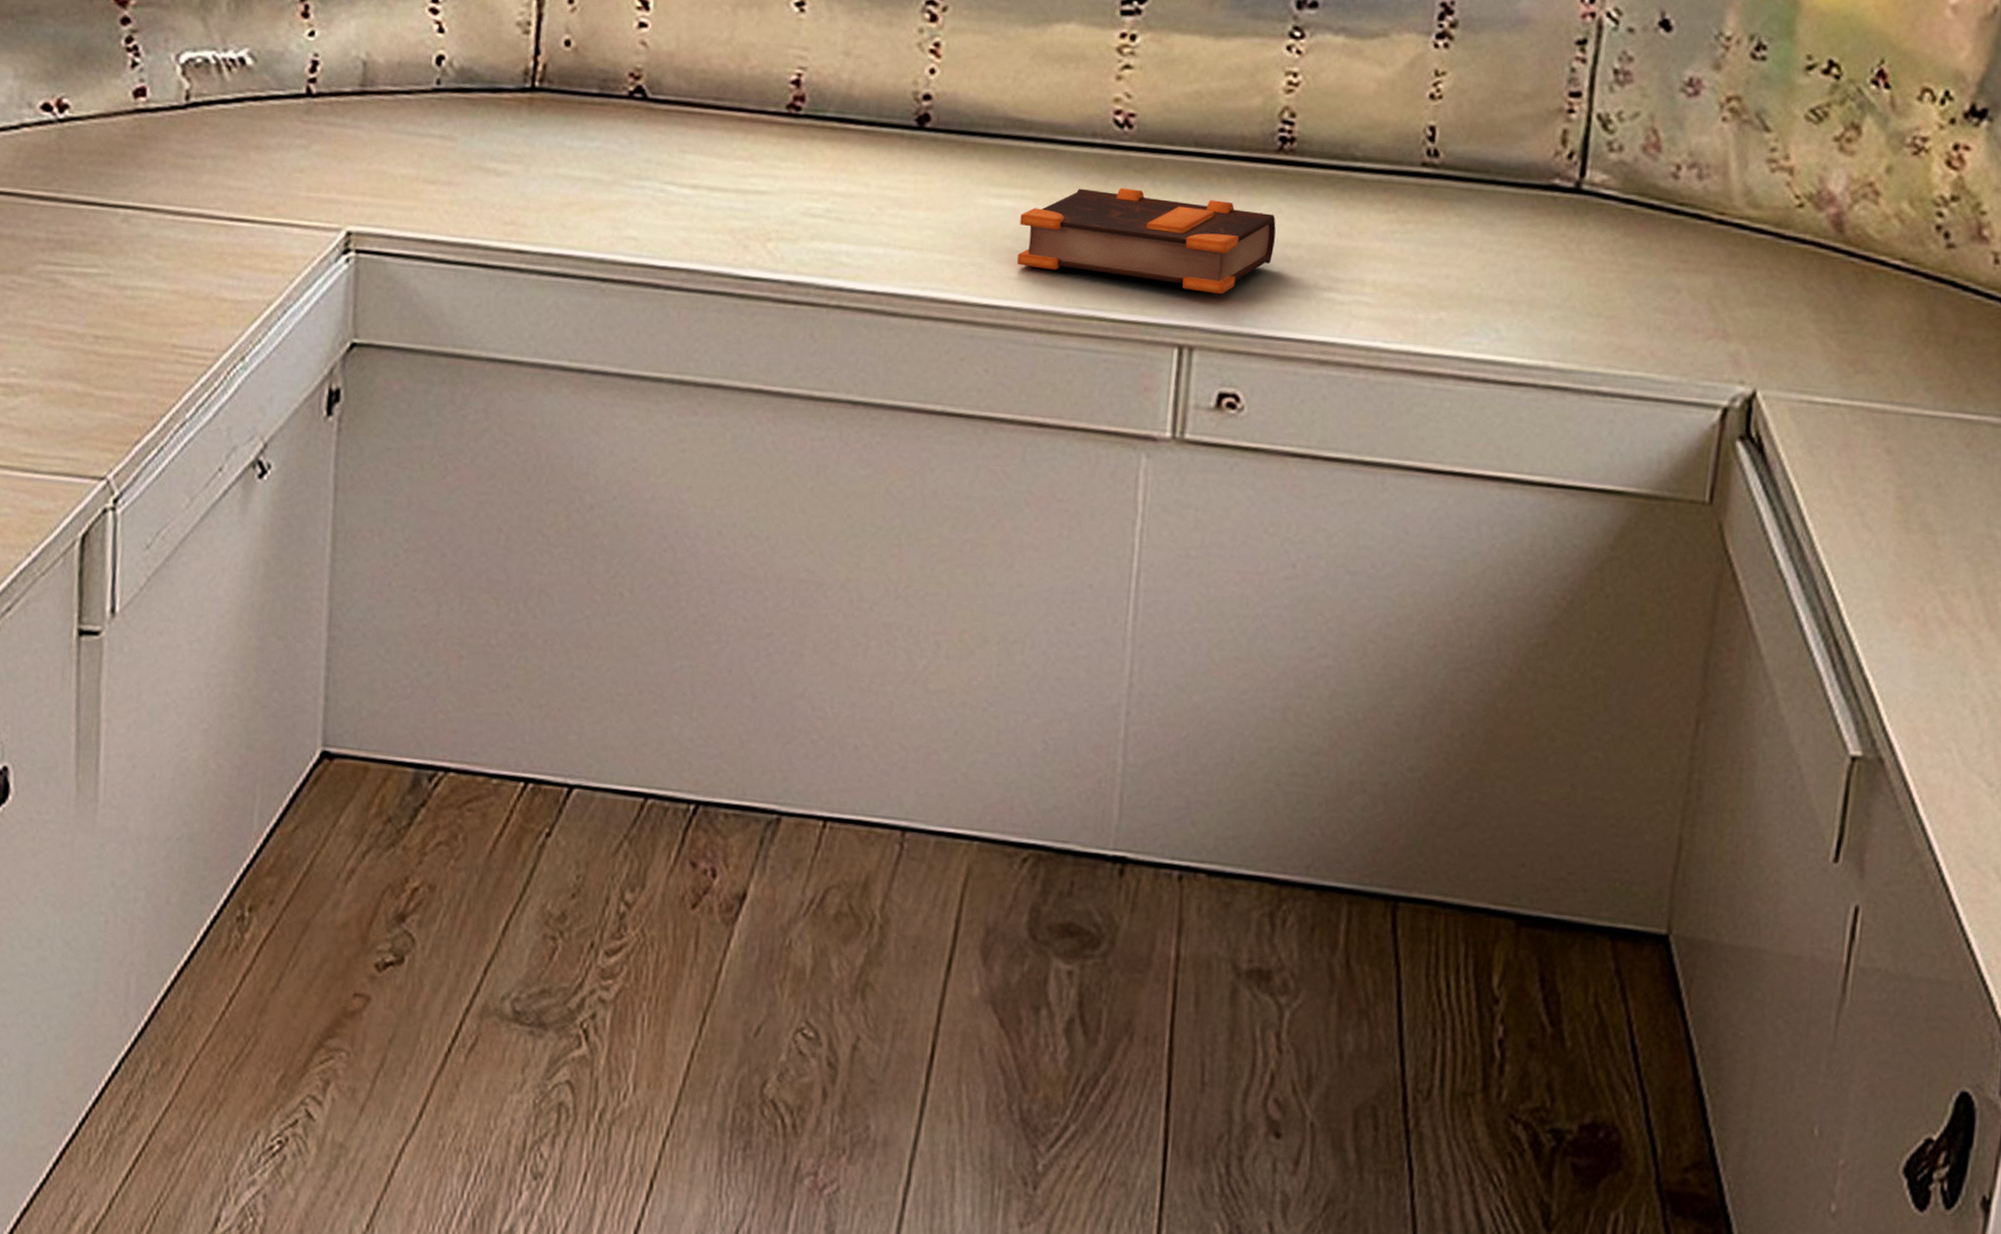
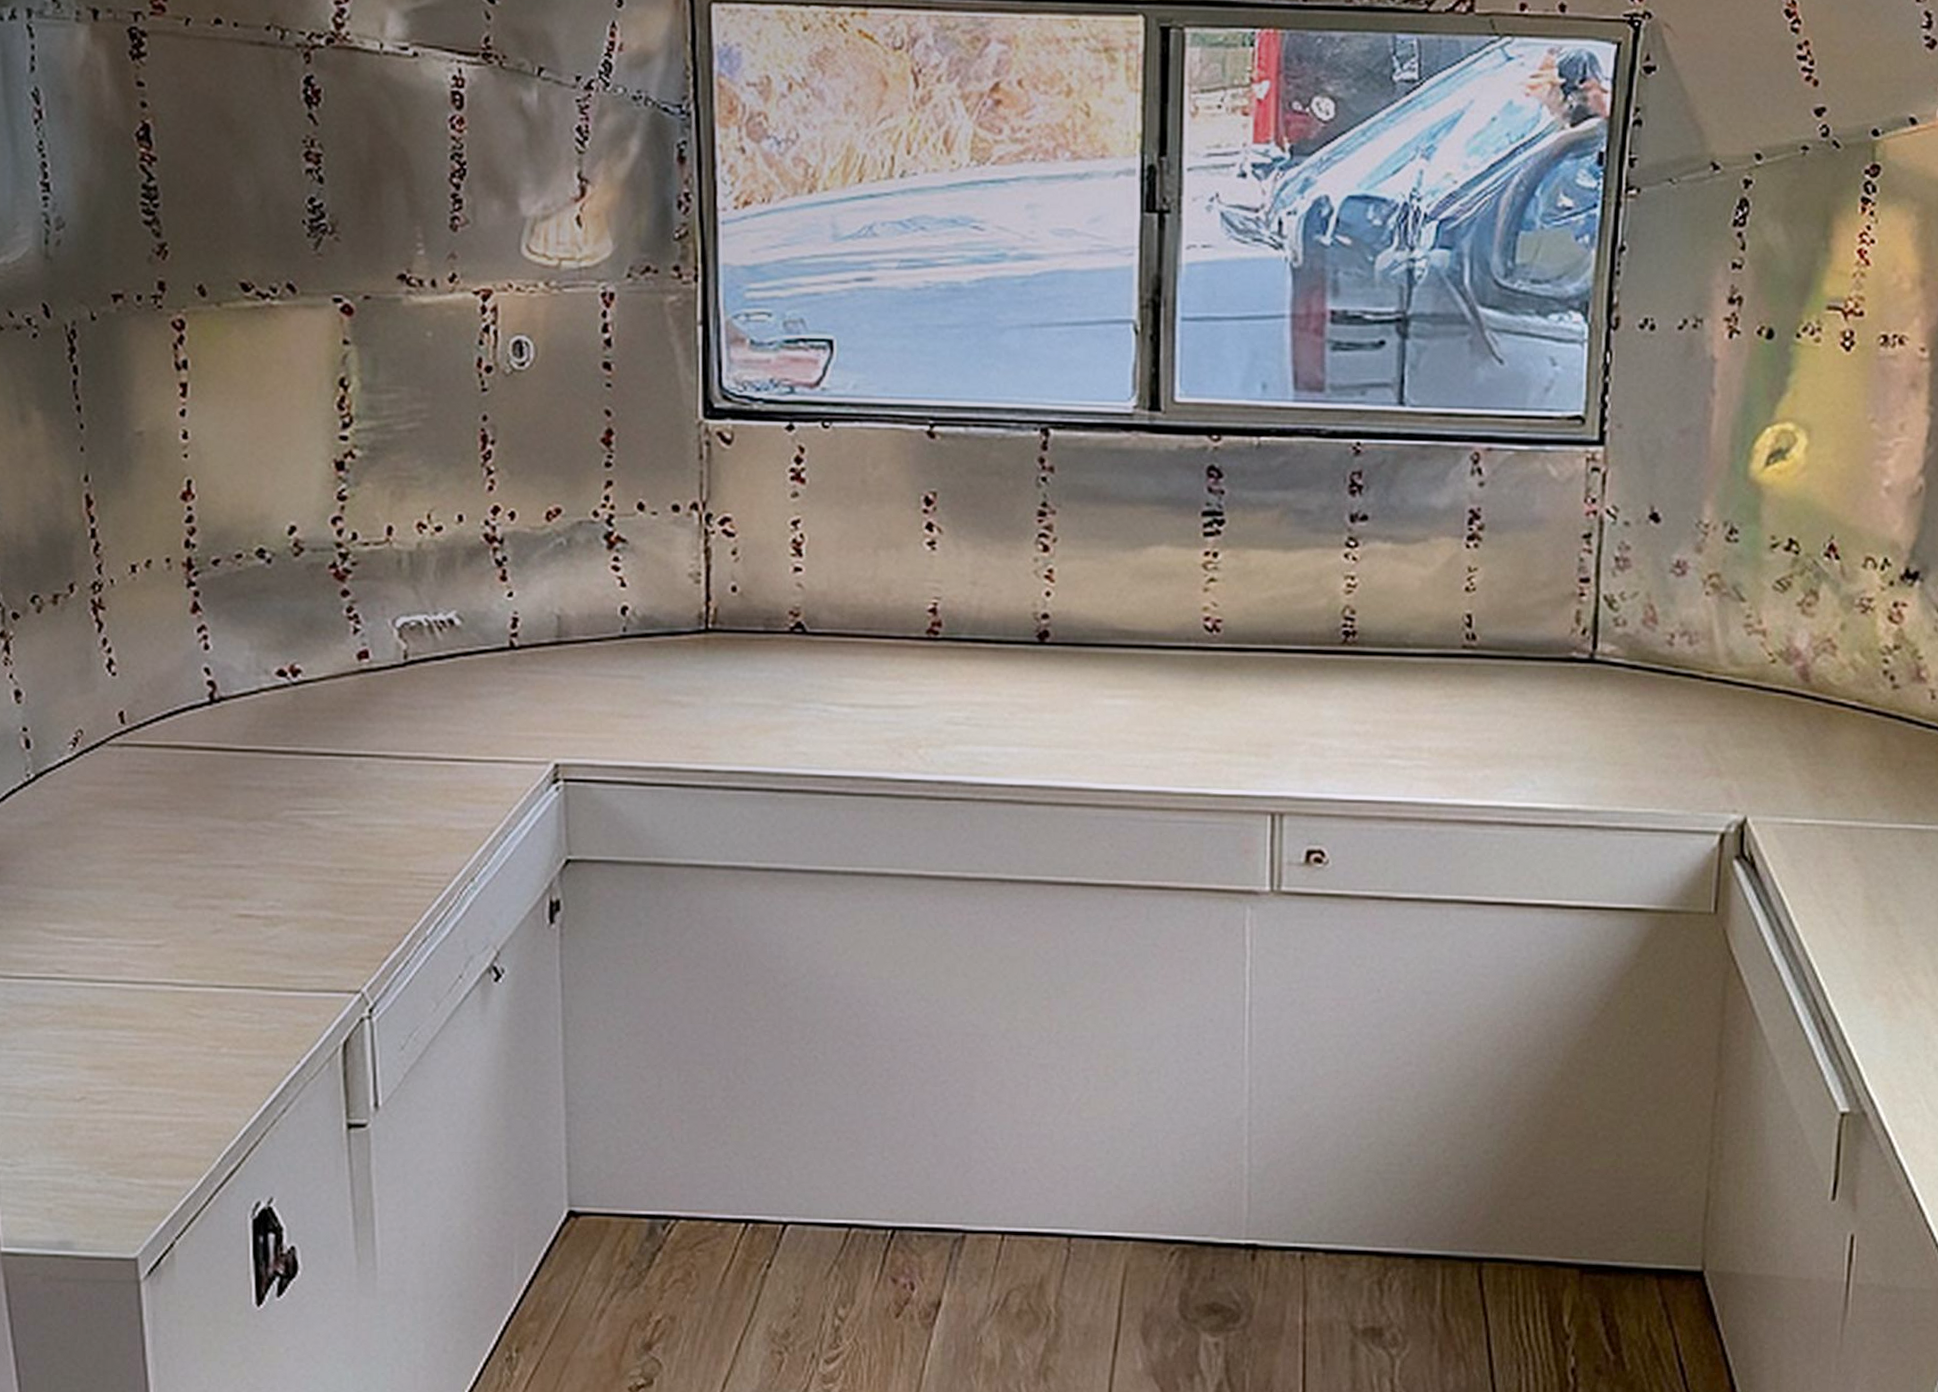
bible: present [1017,188,1276,294] -> none [1131,683,1346,767]

